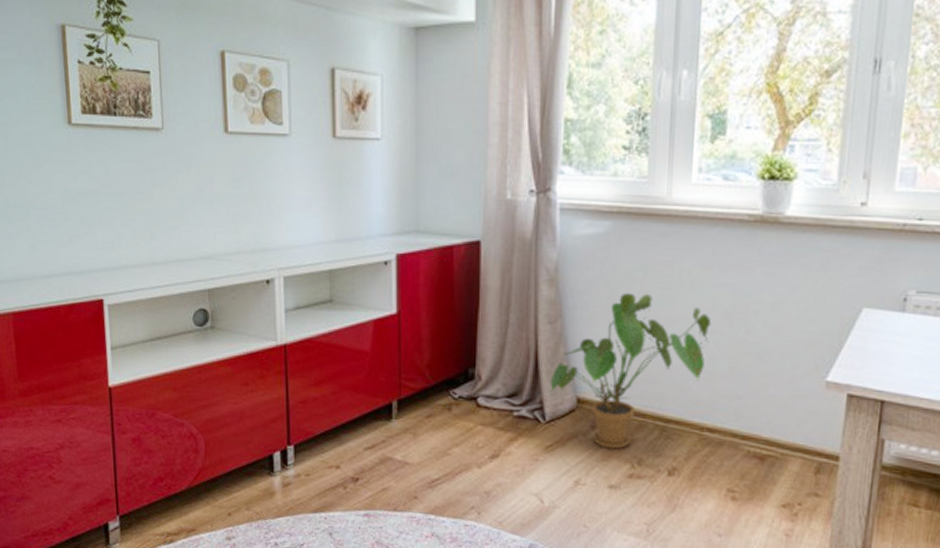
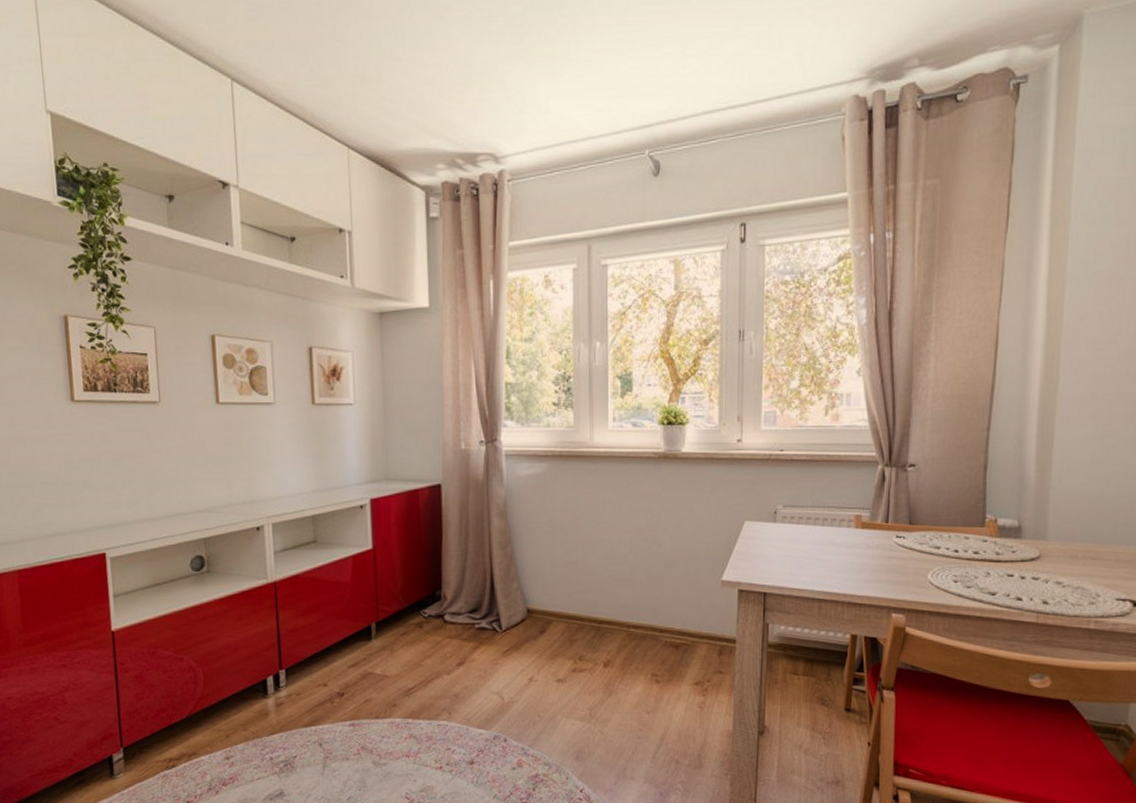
house plant: present [550,292,712,450] -> none [504,519,631,649]

